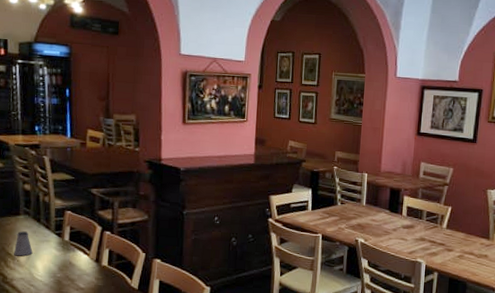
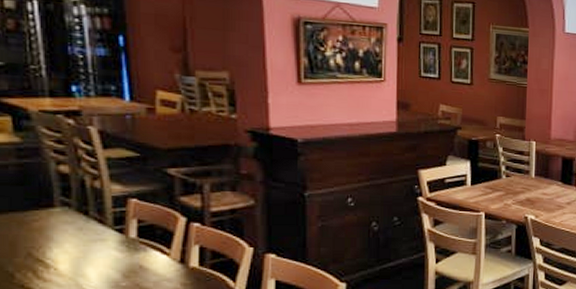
saltshaker: present [14,231,33,256] -> none [48,229,79,263]

